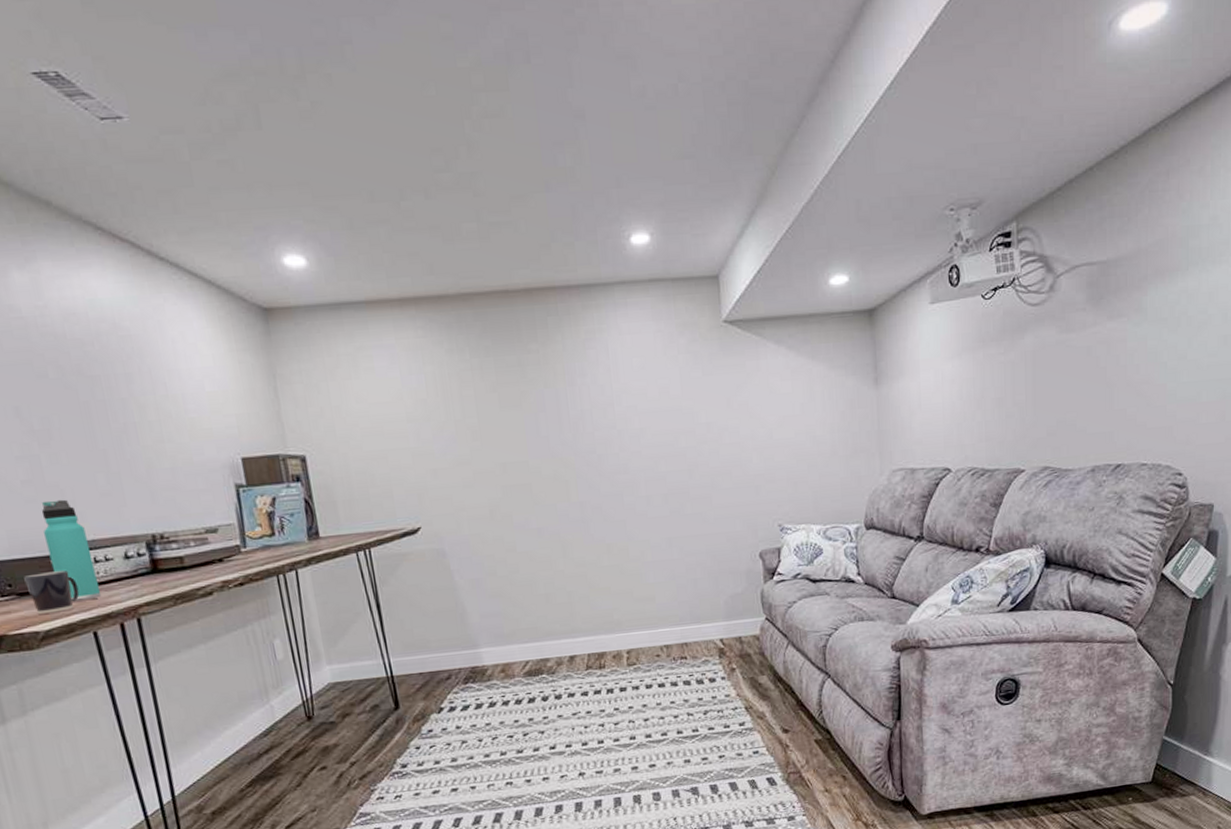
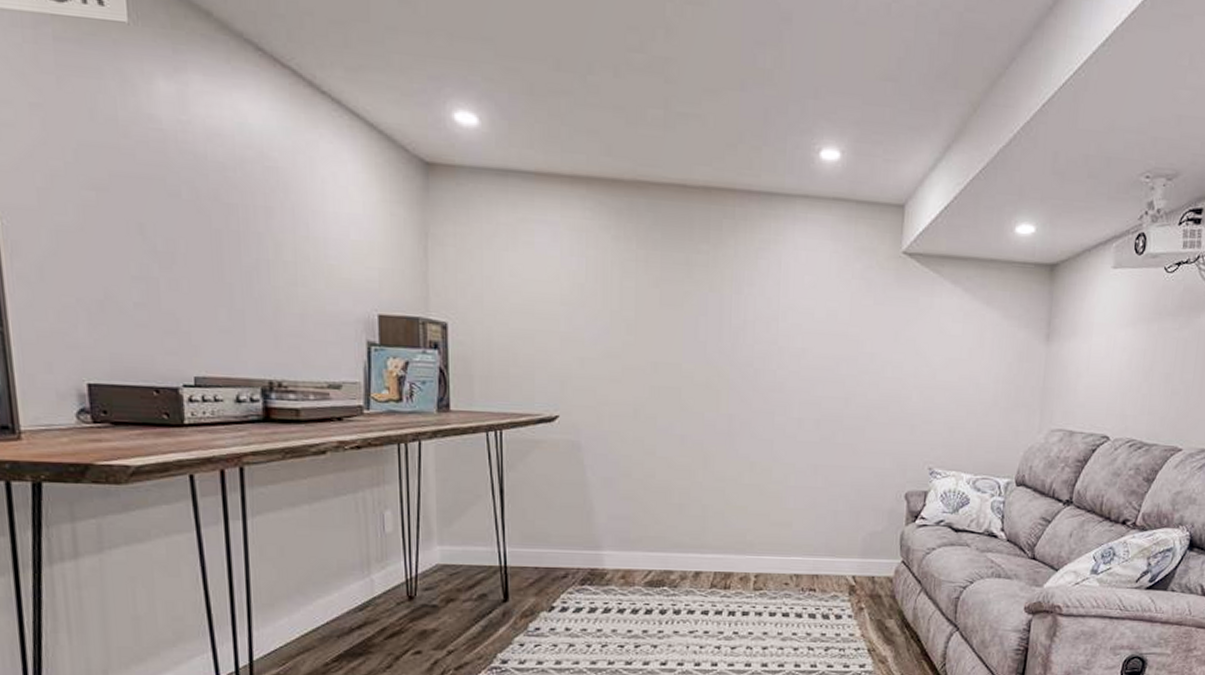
mug: present [24,570,80,614] -> none [122,403,181,448]
thermos bottle: present [41,499,102,602] -> none [151,328,205,441]

